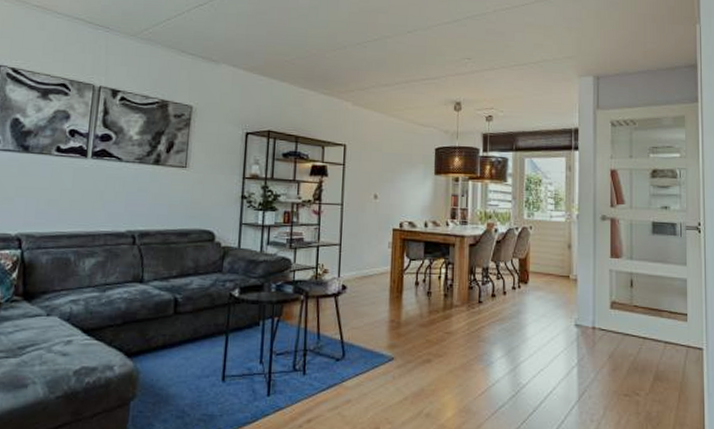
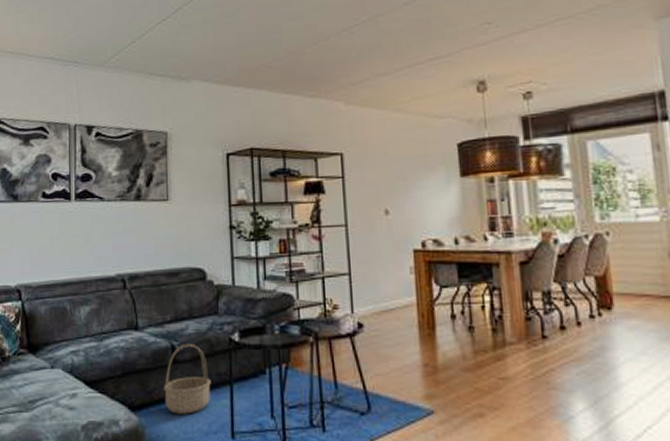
basket: none [161,296,209,360] -> present [163,343,211,414]

